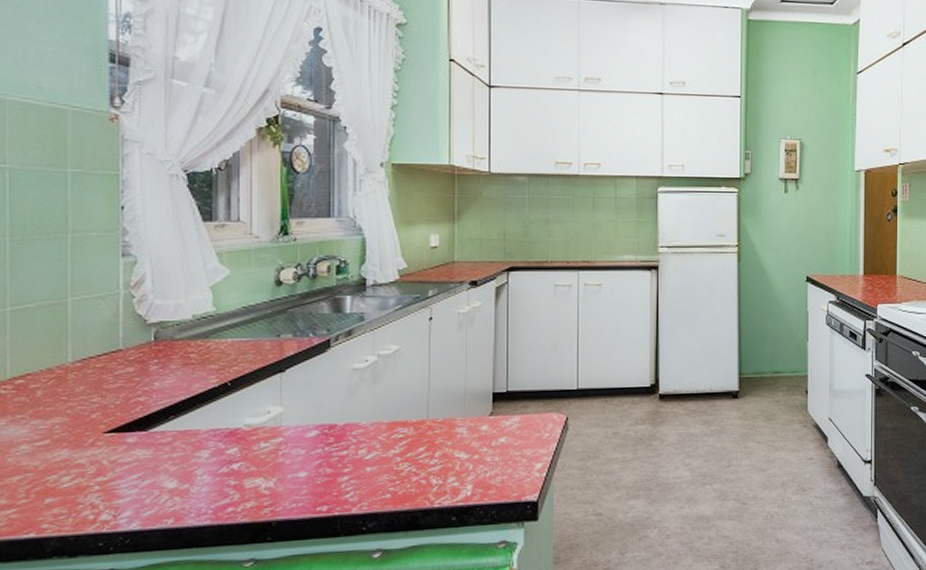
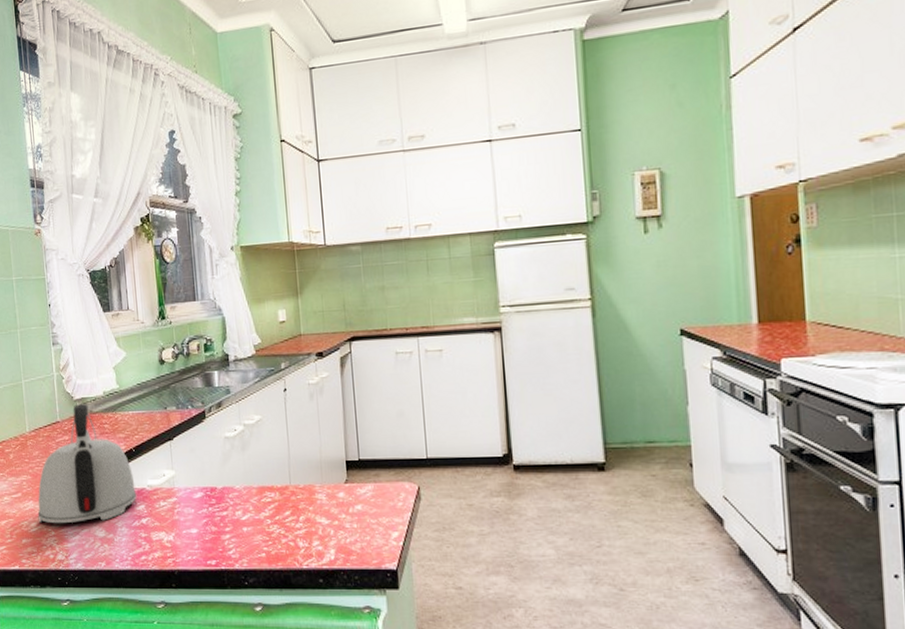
kettle: none [74,329,229,476] -> present [37,404,137,524]

